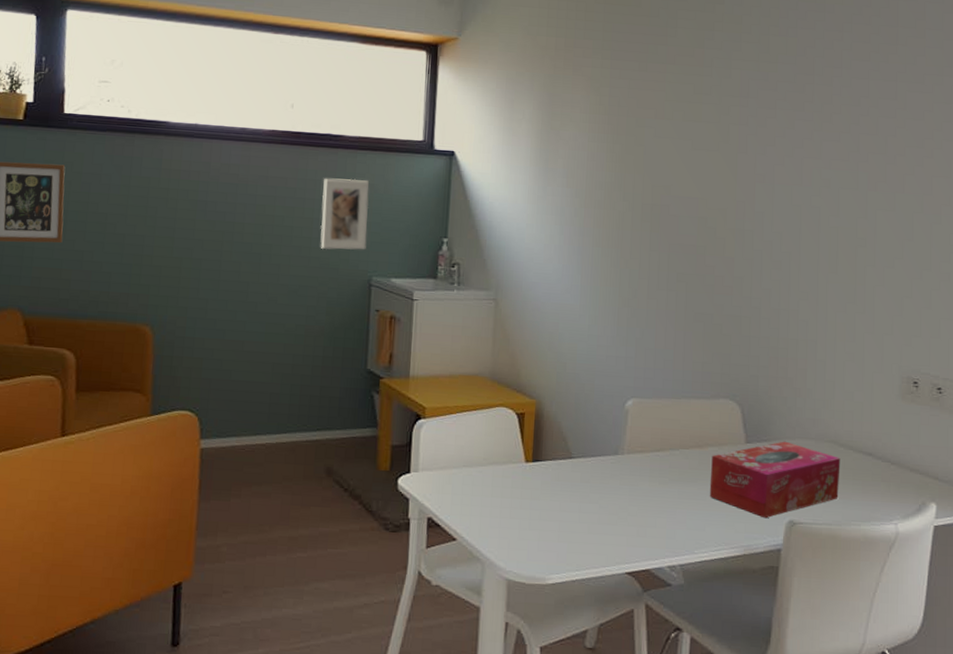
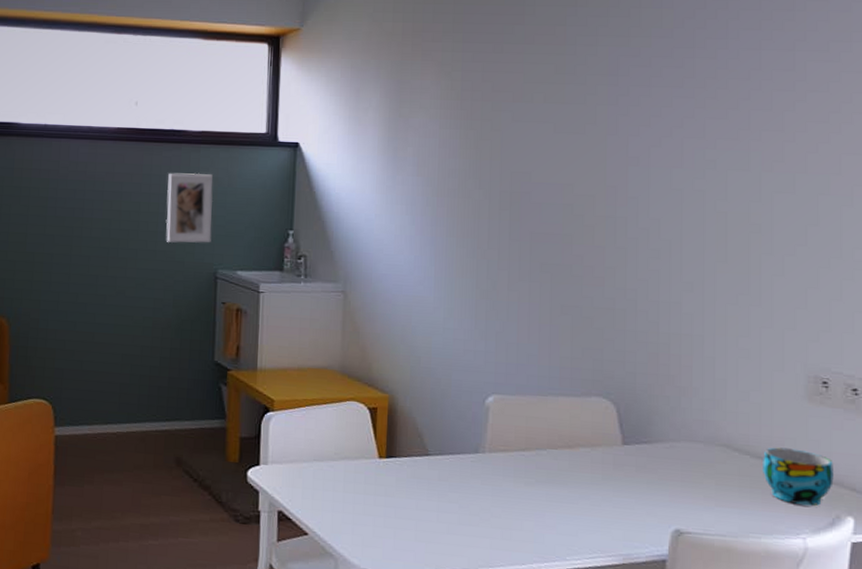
tissue box: present [709,441,841,519] -> none [582,443,735,526]
cup: none [862,442,921,495] -> present [761,447,834,506]

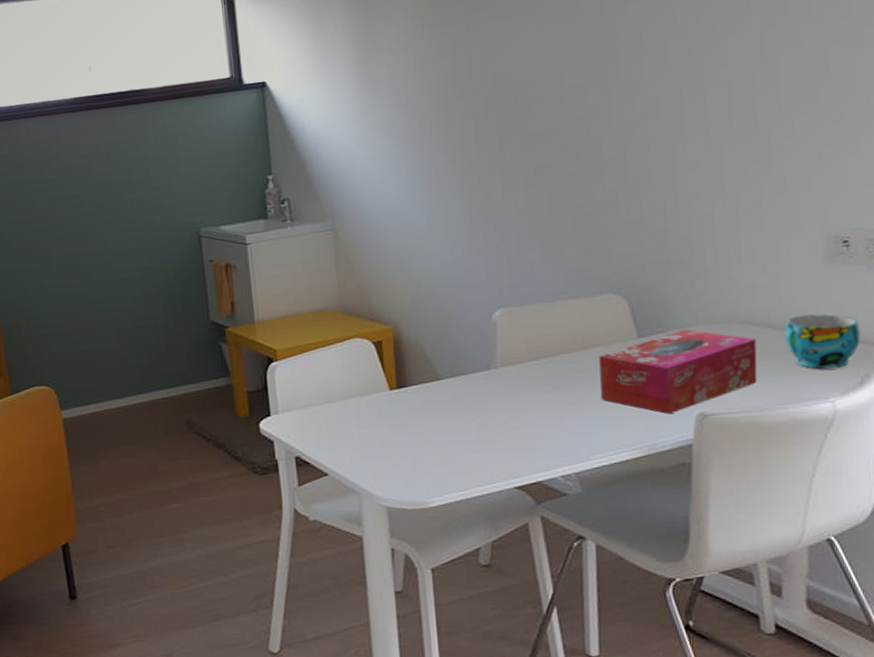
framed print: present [166,172,213,243] -> none [135,131,189,210]
tissue box: none [582,443,735,526] -> present [599,329,758,415]

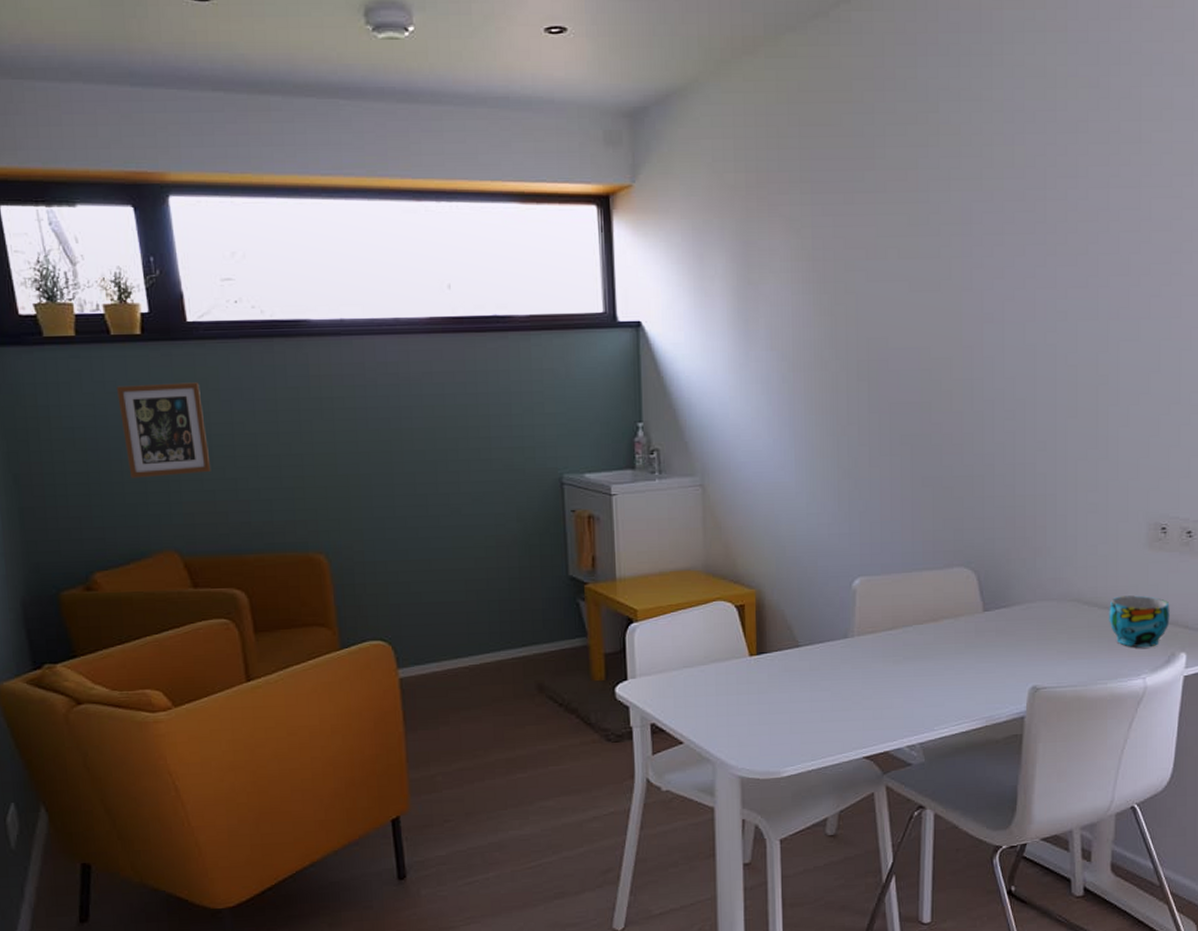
tissue box: present [599,329,758,415] -> none [947,605,1085,687]

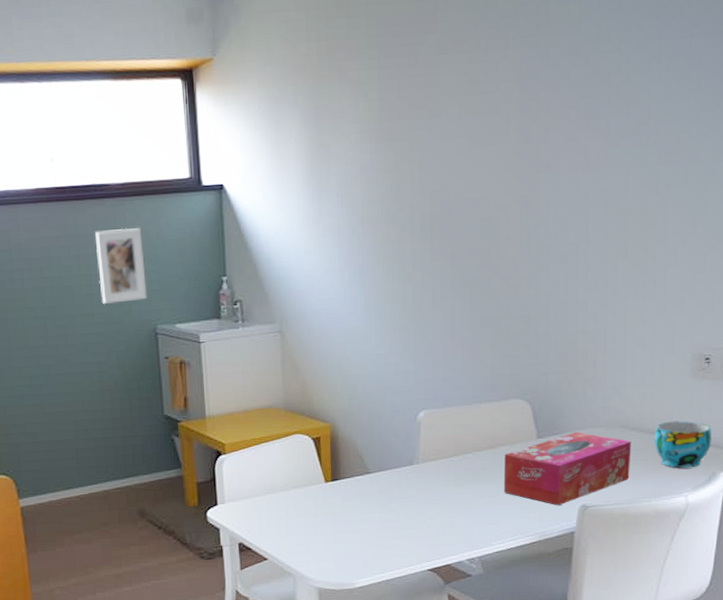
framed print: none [496,365,553,450] -> present [95,228,147,305]
tissue box: none [947,605,1085,687] -> present [503,432,632,506]

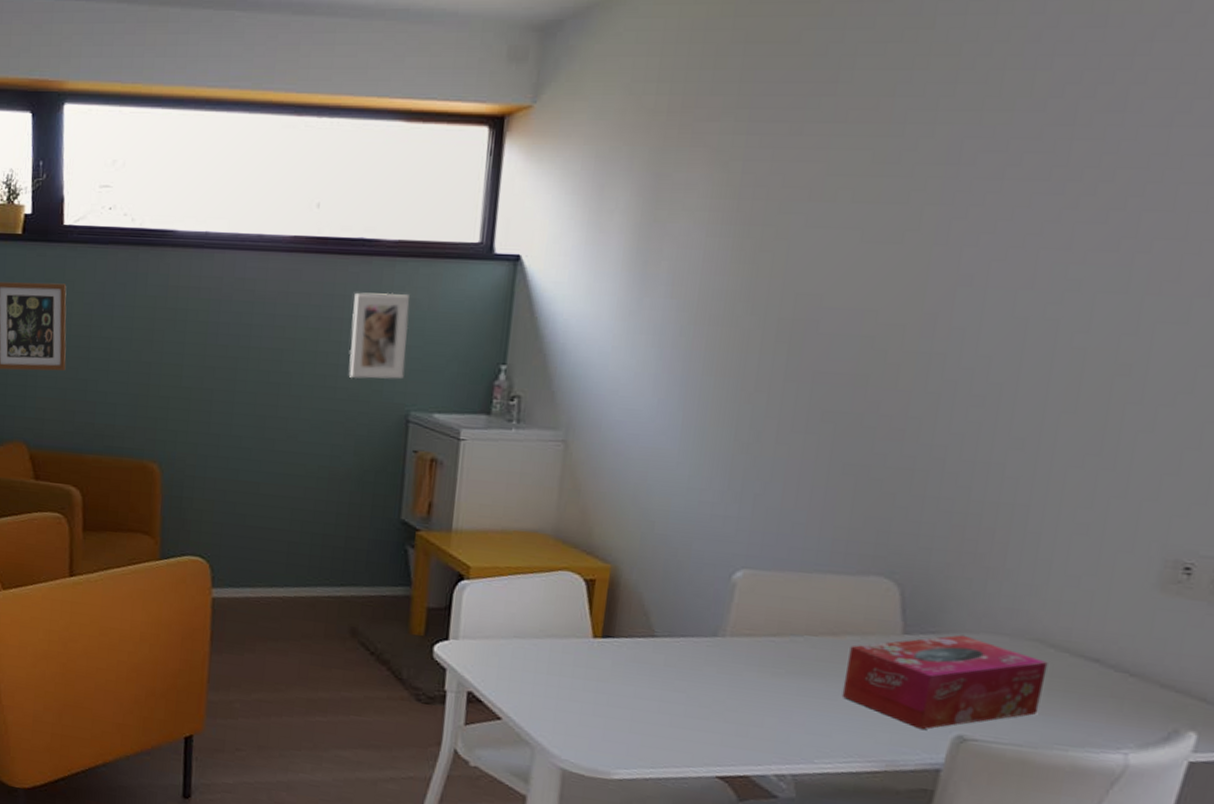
cup: present [653,420,712,469] -> none [1082,645,1182,717]

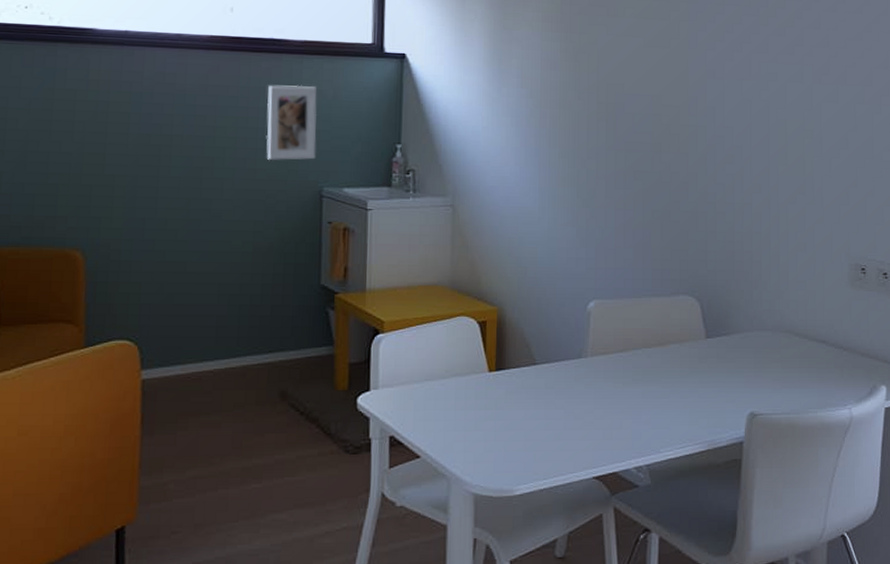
tissue box: present [842,634,1048,730] -> none [672,334,797,412]

